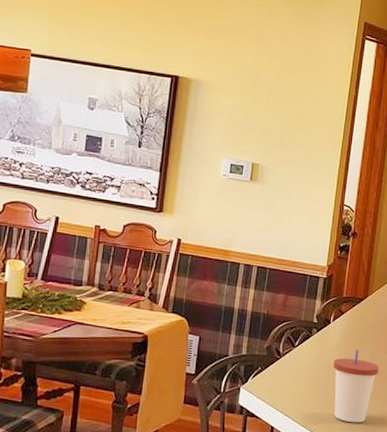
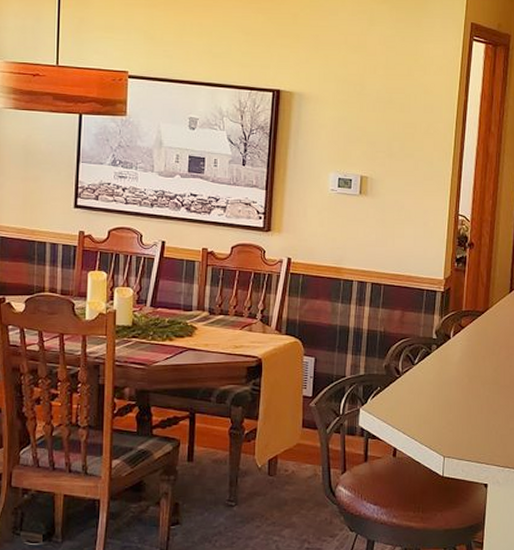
cup: present [333,349,379,423] -> none [456,364,504,442]

